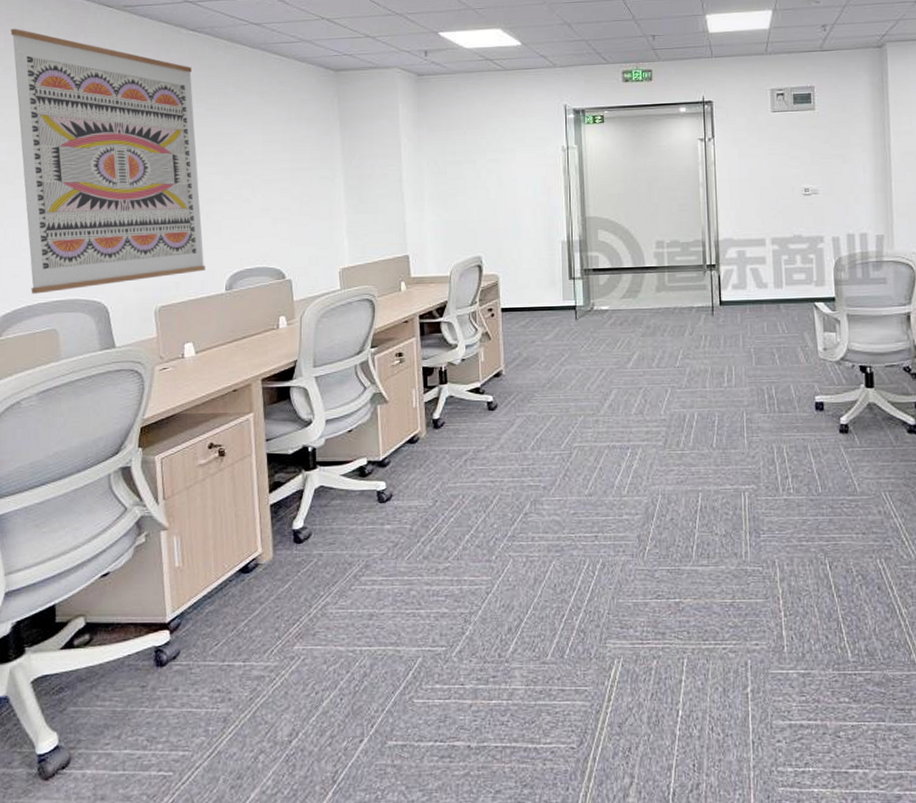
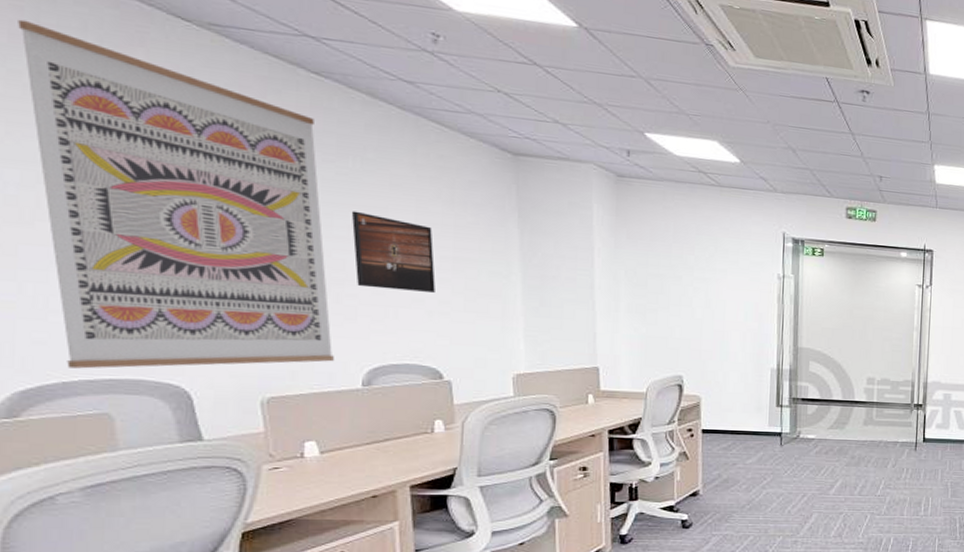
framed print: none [217,139,278,203] -> present [351,211,436,294]

